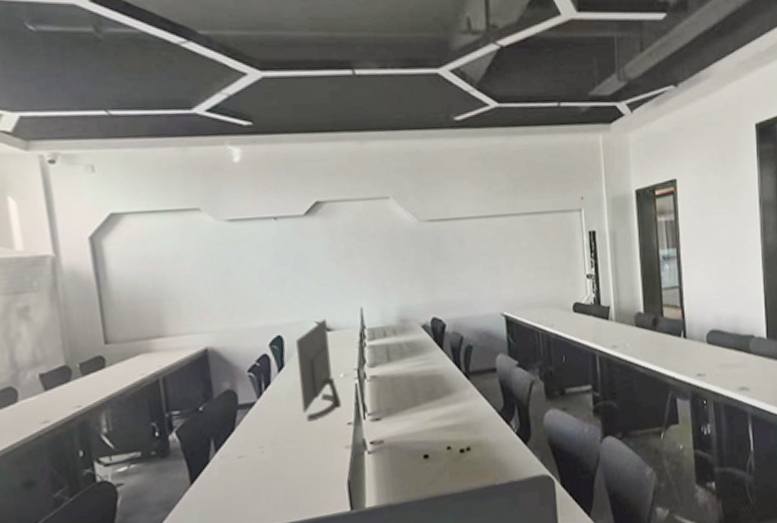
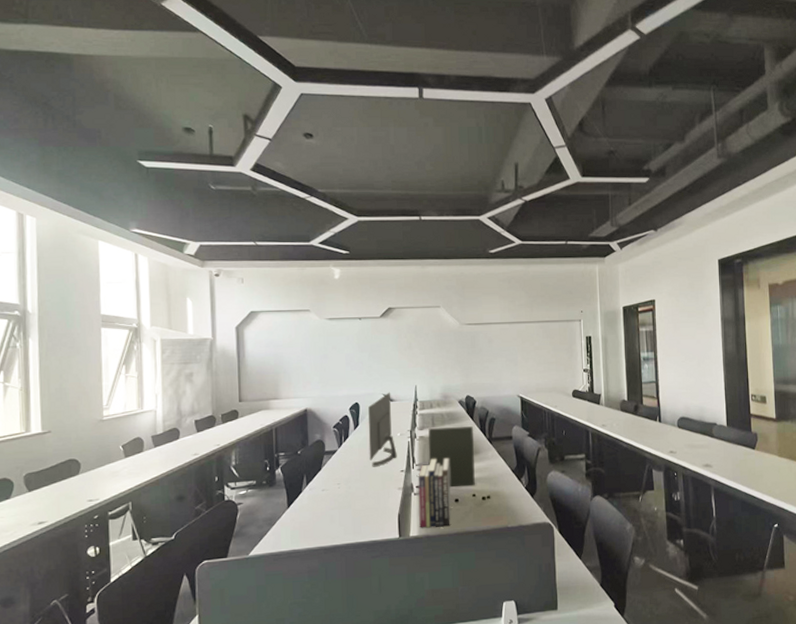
books: none [371,401,420,495] -> present [418,457,451,528]
binder: none [382,358,450,440] -> present [428,426,475,488]

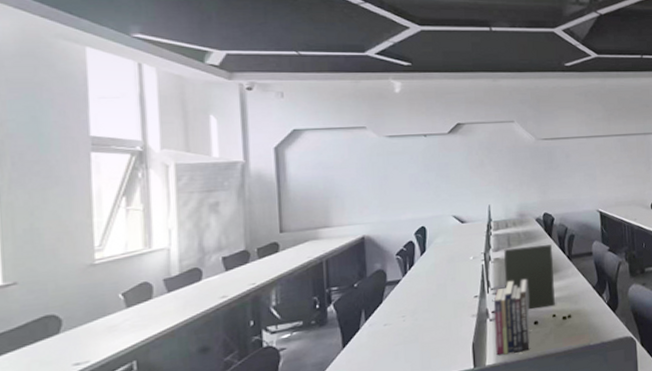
computer monitor: present [368,392,397,467] -> none [436,213,470,295]

